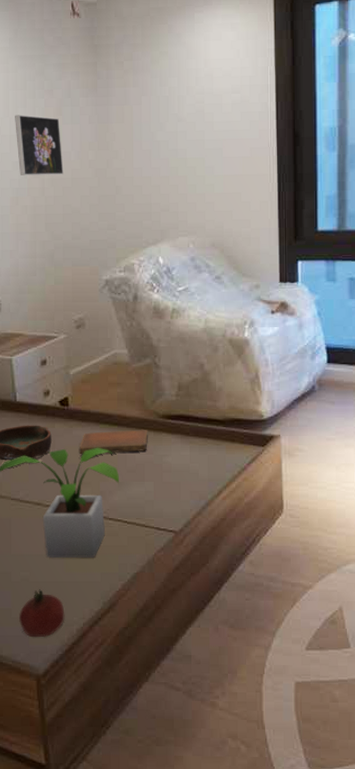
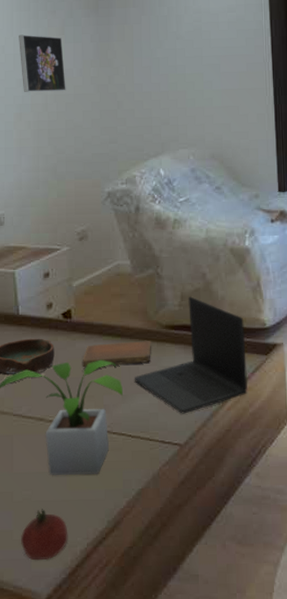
laptop: none [130,387,244,502] -> present [134,296,248,414]

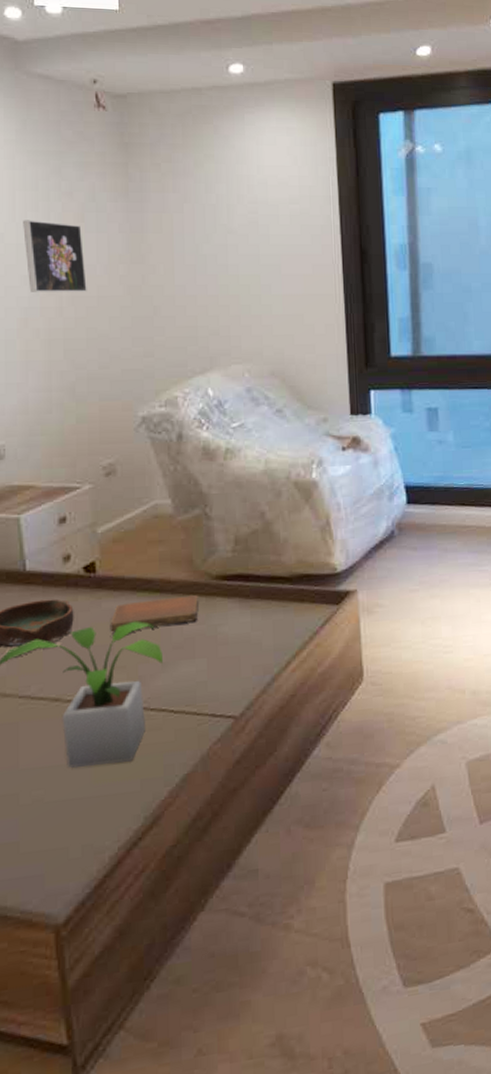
fruit: present [21,509,68,561] -> none [30,810,93,876]
laptop: present [134,296,248,414] -> none [176,540,316,681]

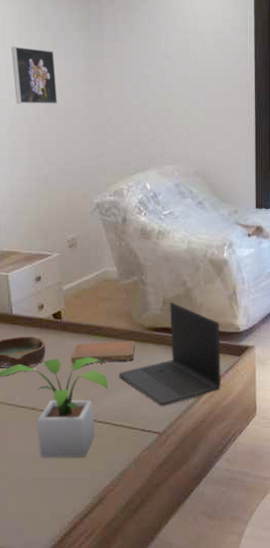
laptop: none [176,540,316,681] -> present [118,302,222,406]

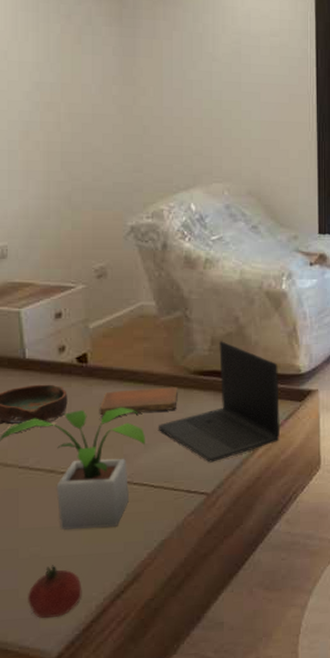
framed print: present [11,46,58,104] -> none [25,39,83,109]
fruit: none [15,486,57,530] -> present [28,565,82,619]

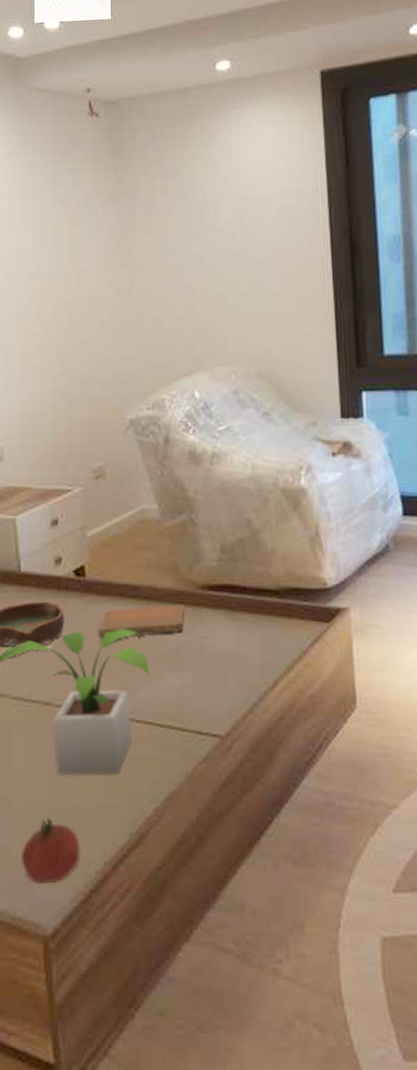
laptop: present [158,341,281,463] -> none [162,549,305,697]

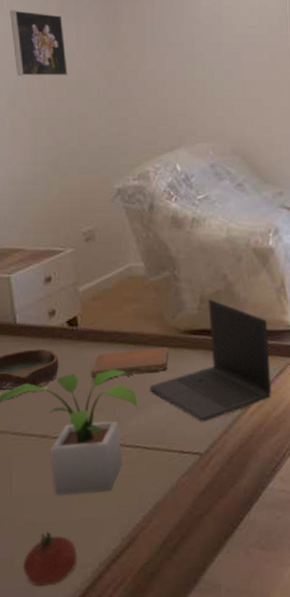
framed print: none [22,228,79,298] -> present [10,10,68,76]
laptop: none [162,549,305,697] -> present [149,299,272,422]

